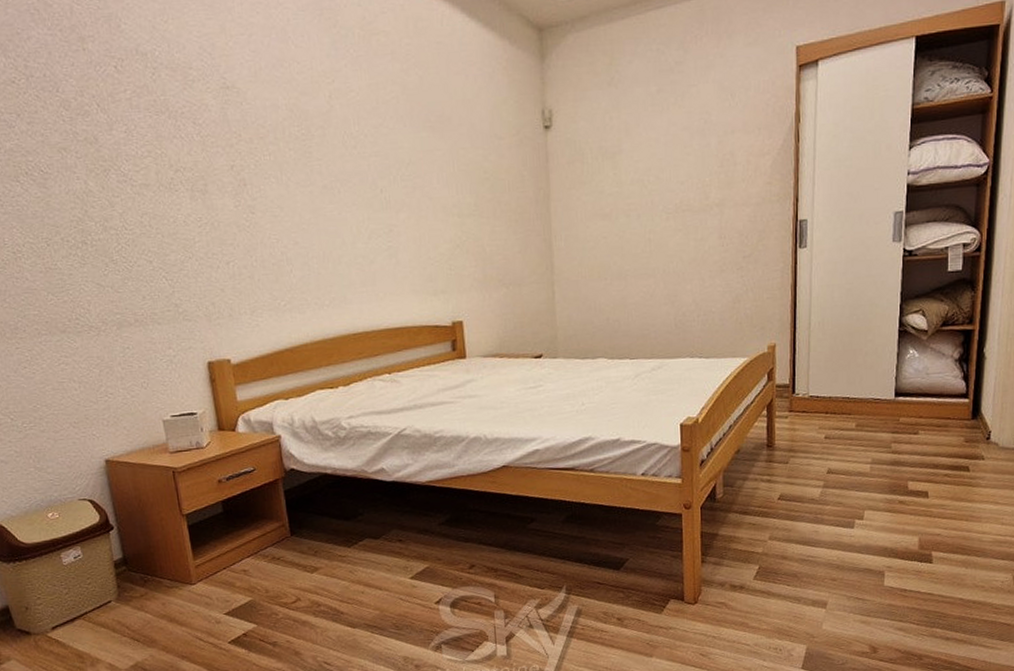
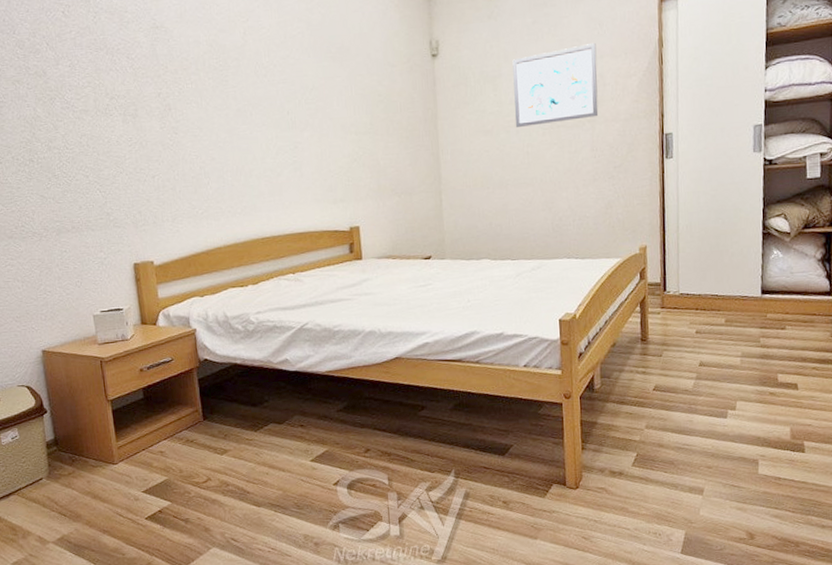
wall art: none [634,115,728,212] -> present [512,42,599,128]

